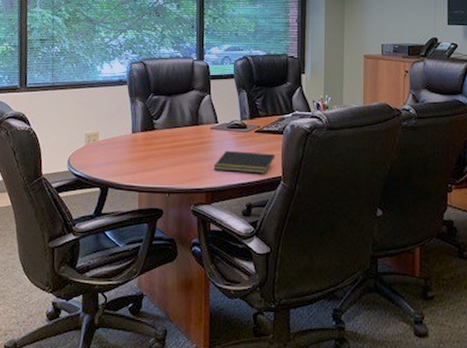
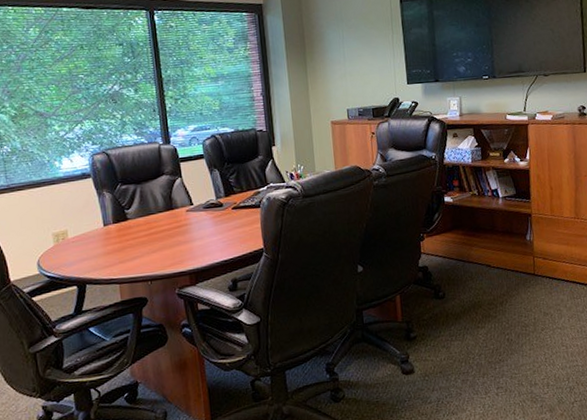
notepad: present [213,151,275,174] -> none [193,227,255,251]

